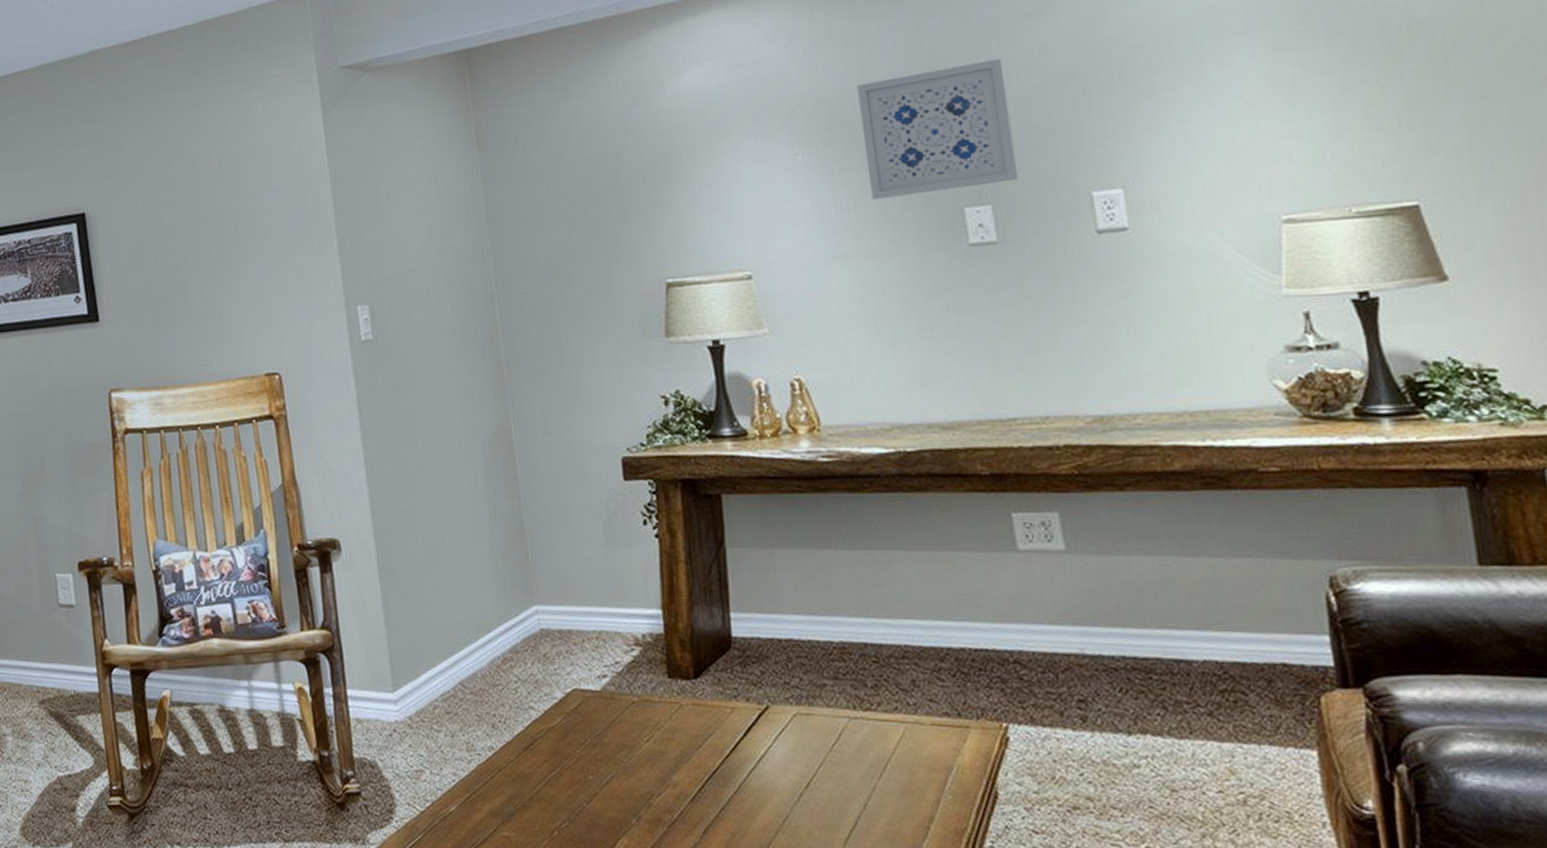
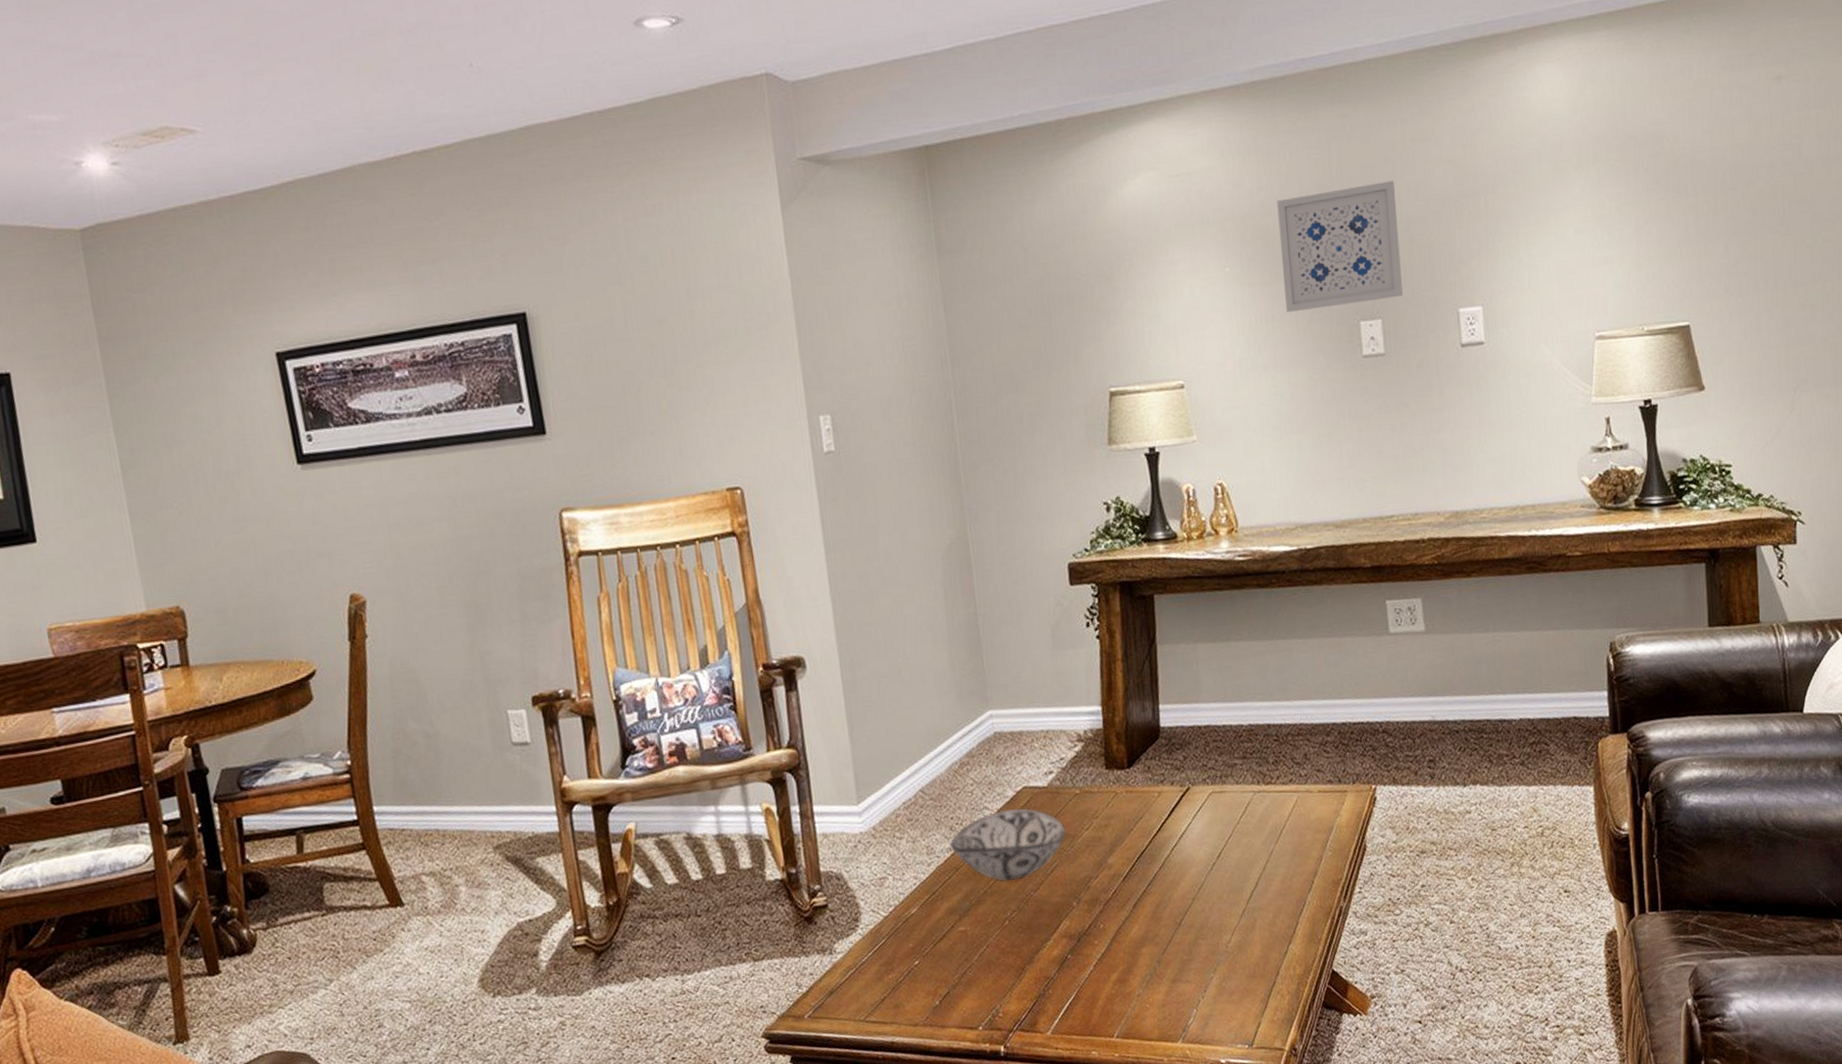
decorative bowl: none [491,712,624,789] -> present [949,808,1067,882]

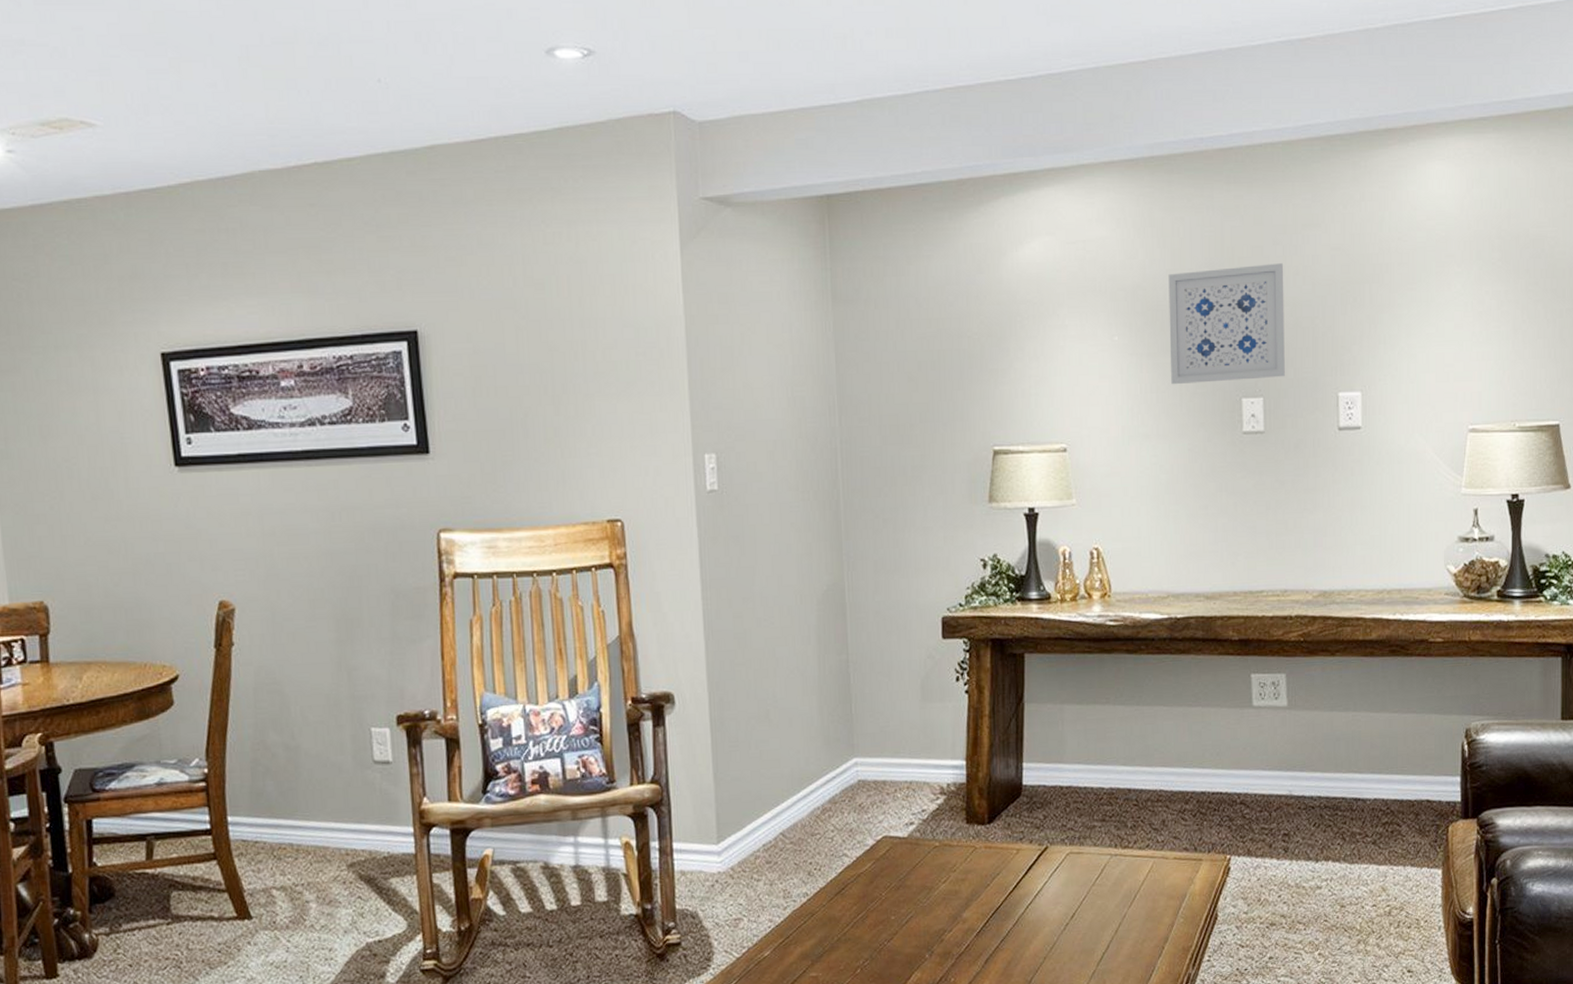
decorative bowl: present [949,808,1067,882] -> none [806,857,924,930]

